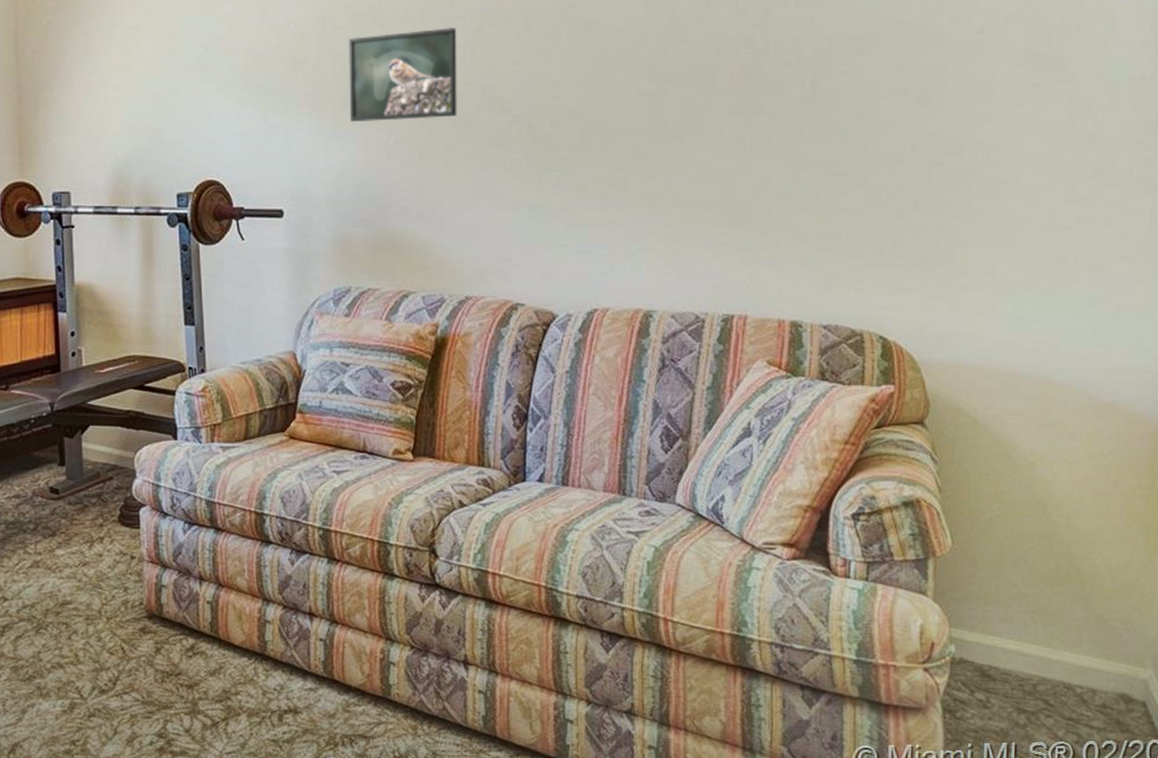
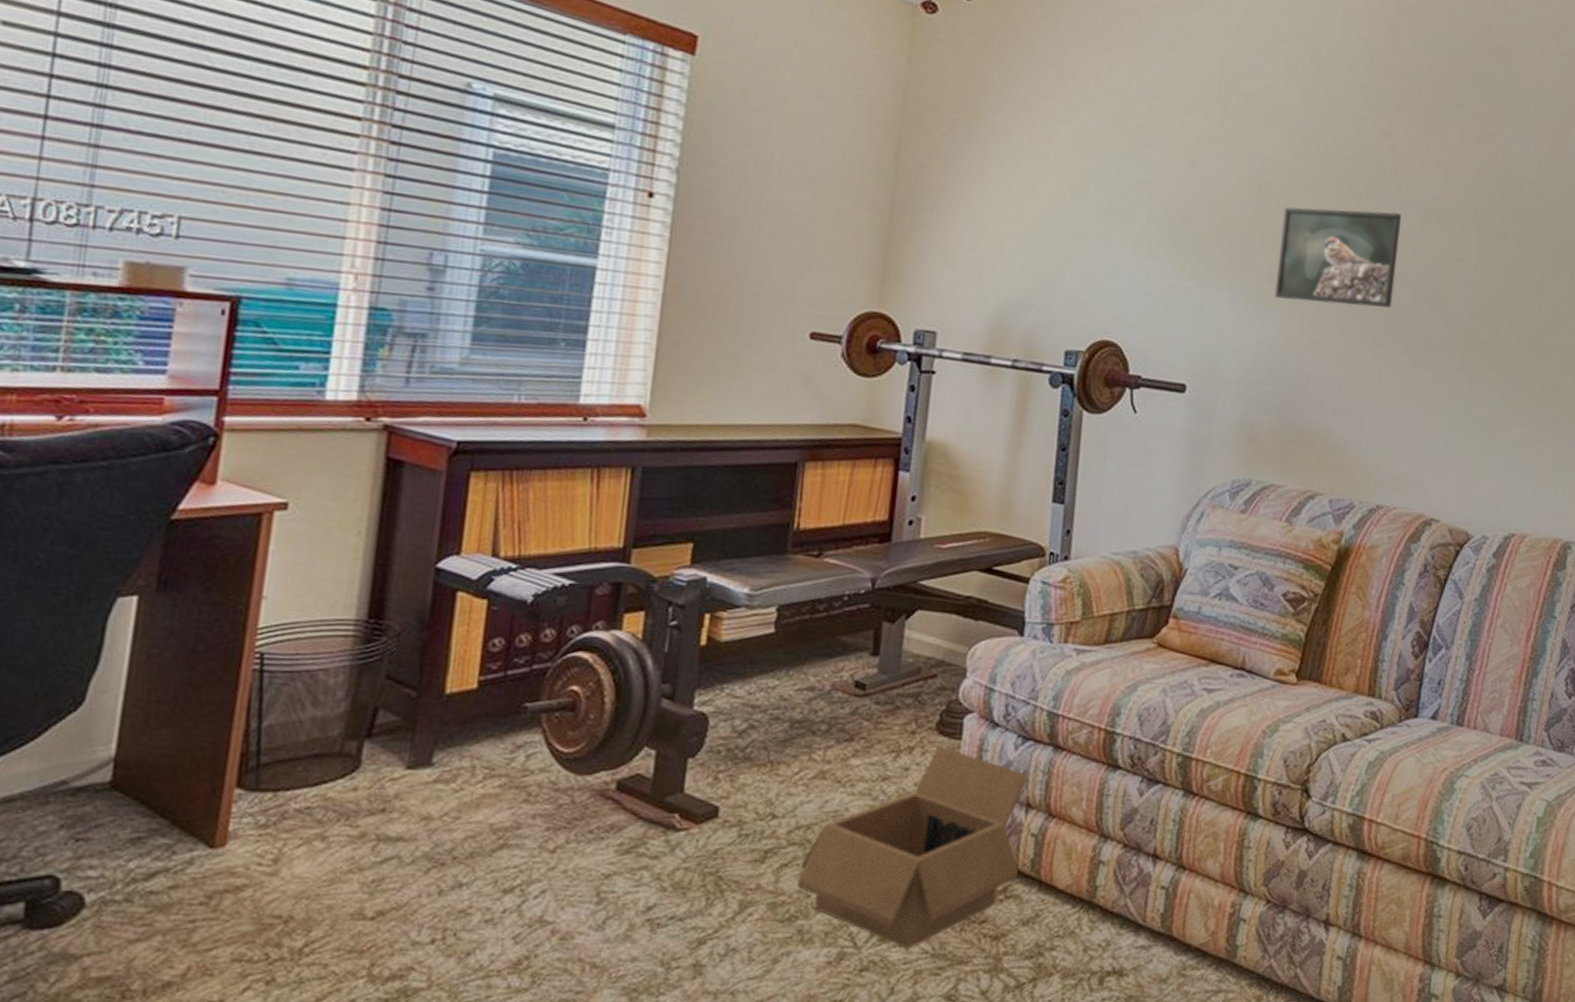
box: none [30,535,200,698] -> present [796,746,1028,949]

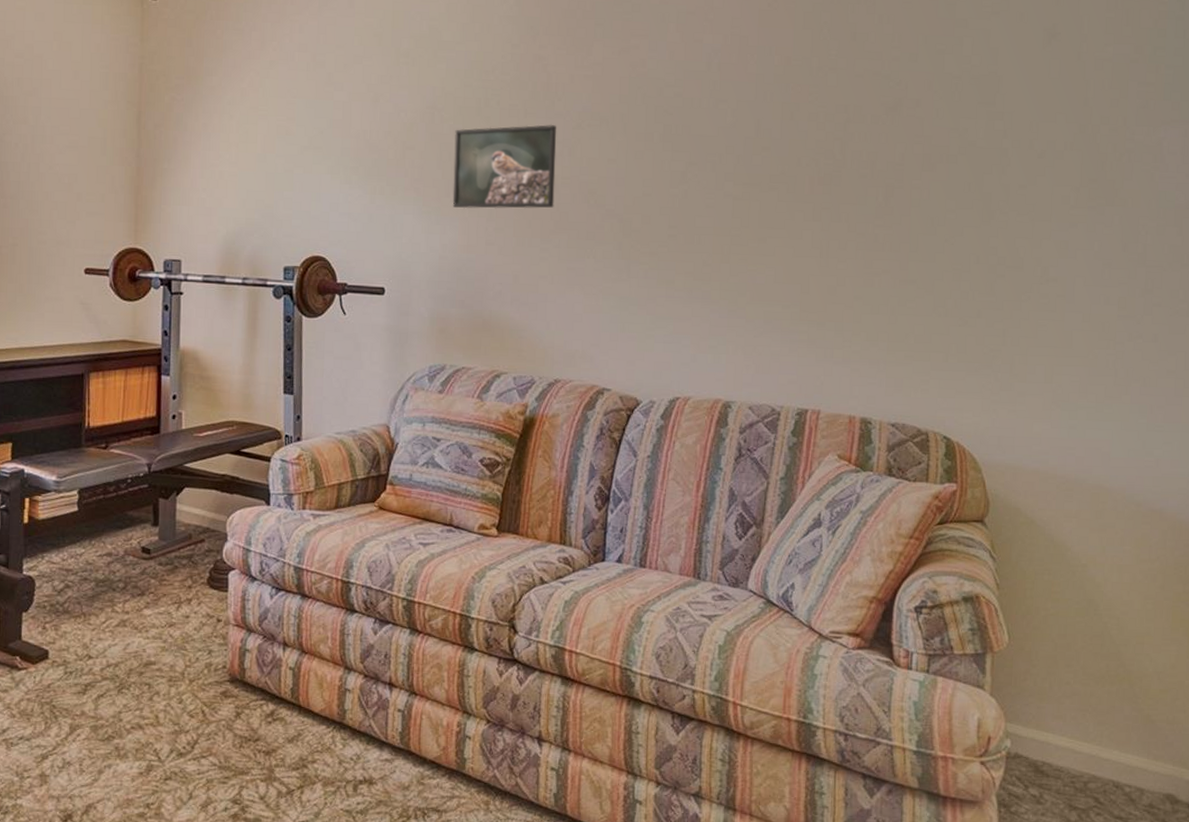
box: present [796,746,1028,949] -> none [111,597,283,762]

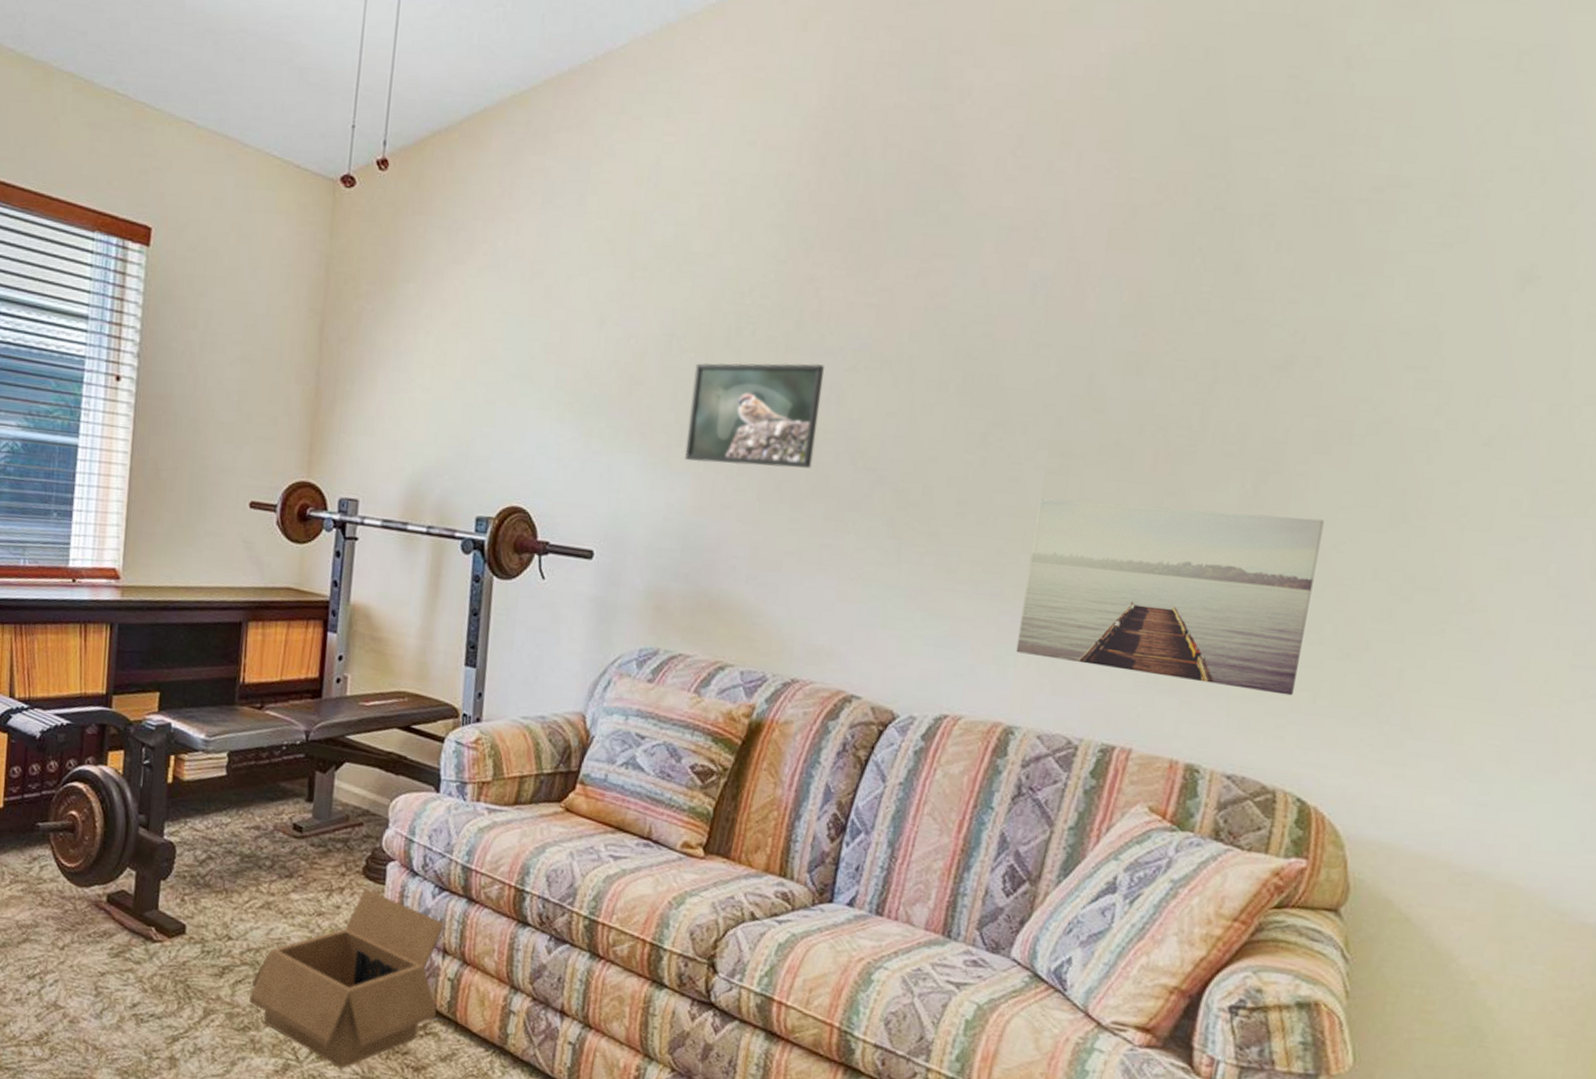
box: none [111,597,283,762] -> present [249,889,444,1069]
wall art: none [725,219,937,357] -> present [1016,499,1325,696]

